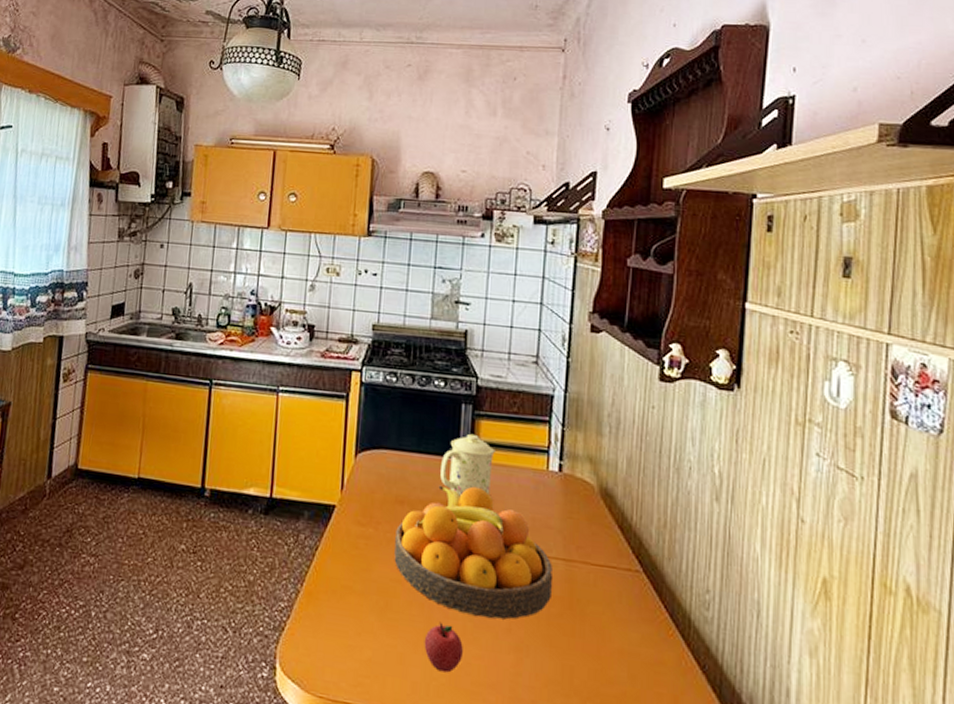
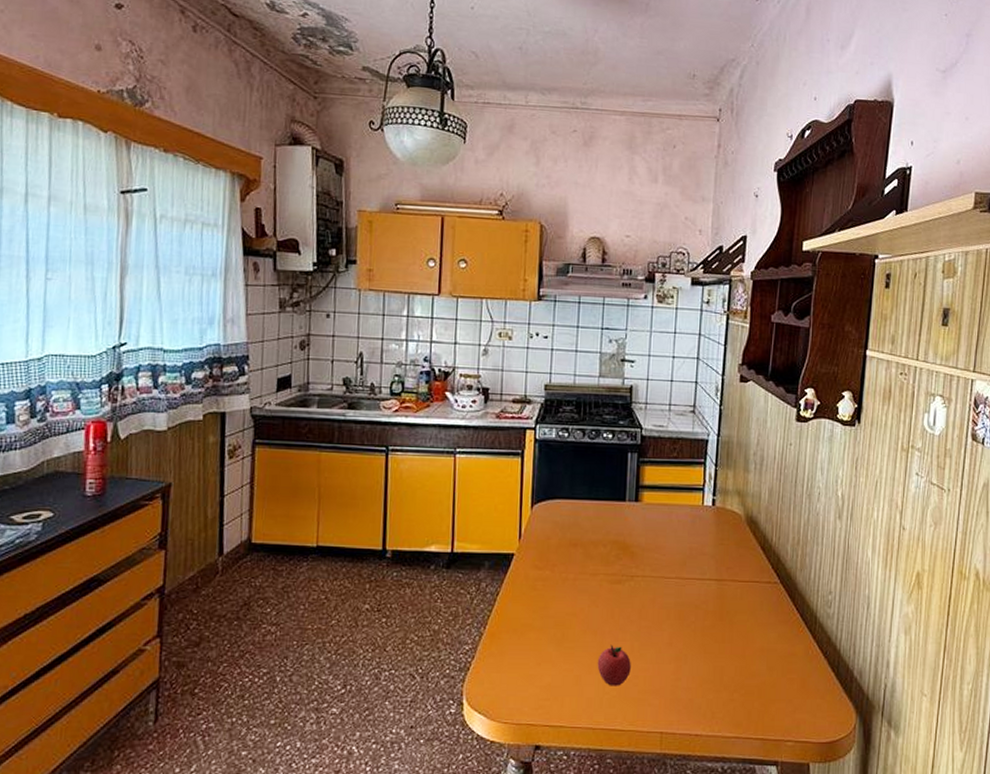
fruit bowl: present [394,485,552,620] -> none [569,525,707,637]
mug: present [440,433,497,496] -> none [610,478,659,534]

